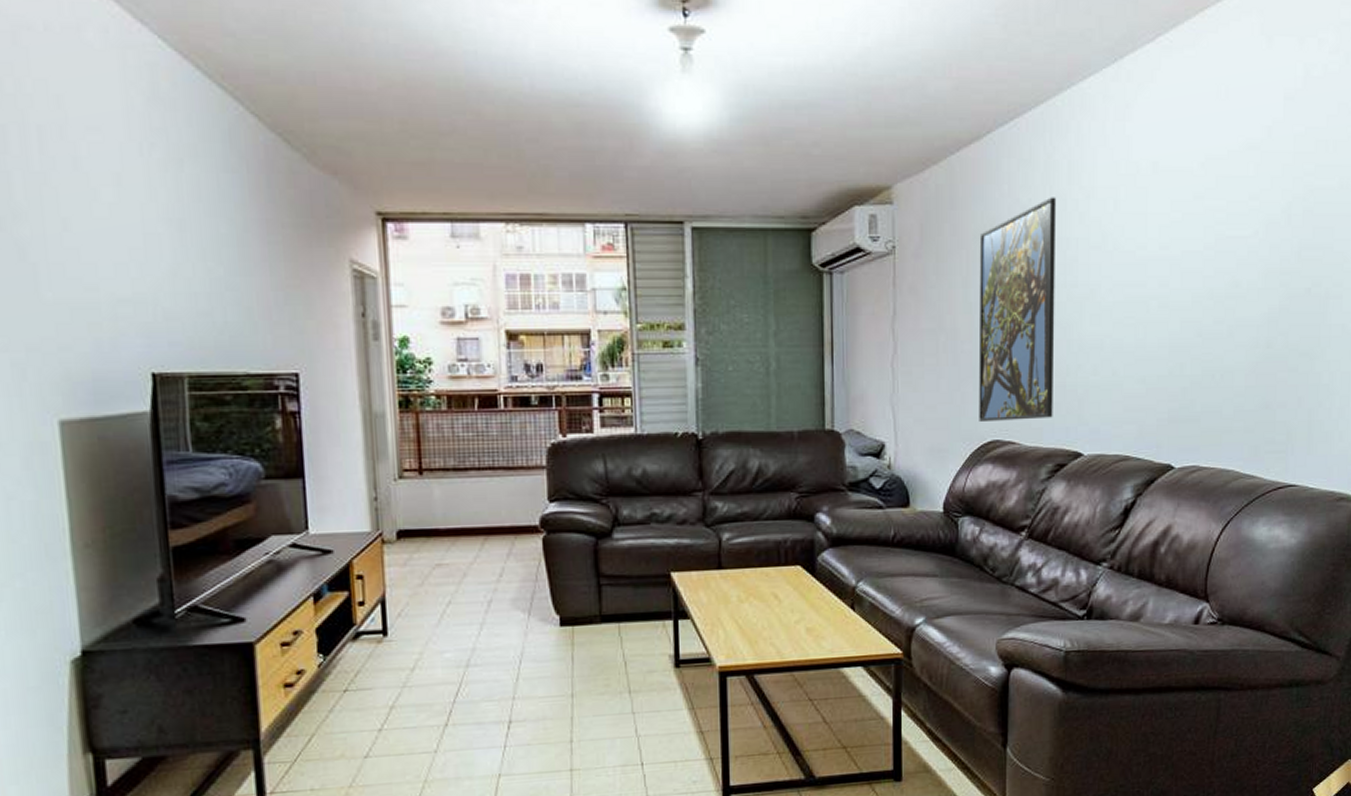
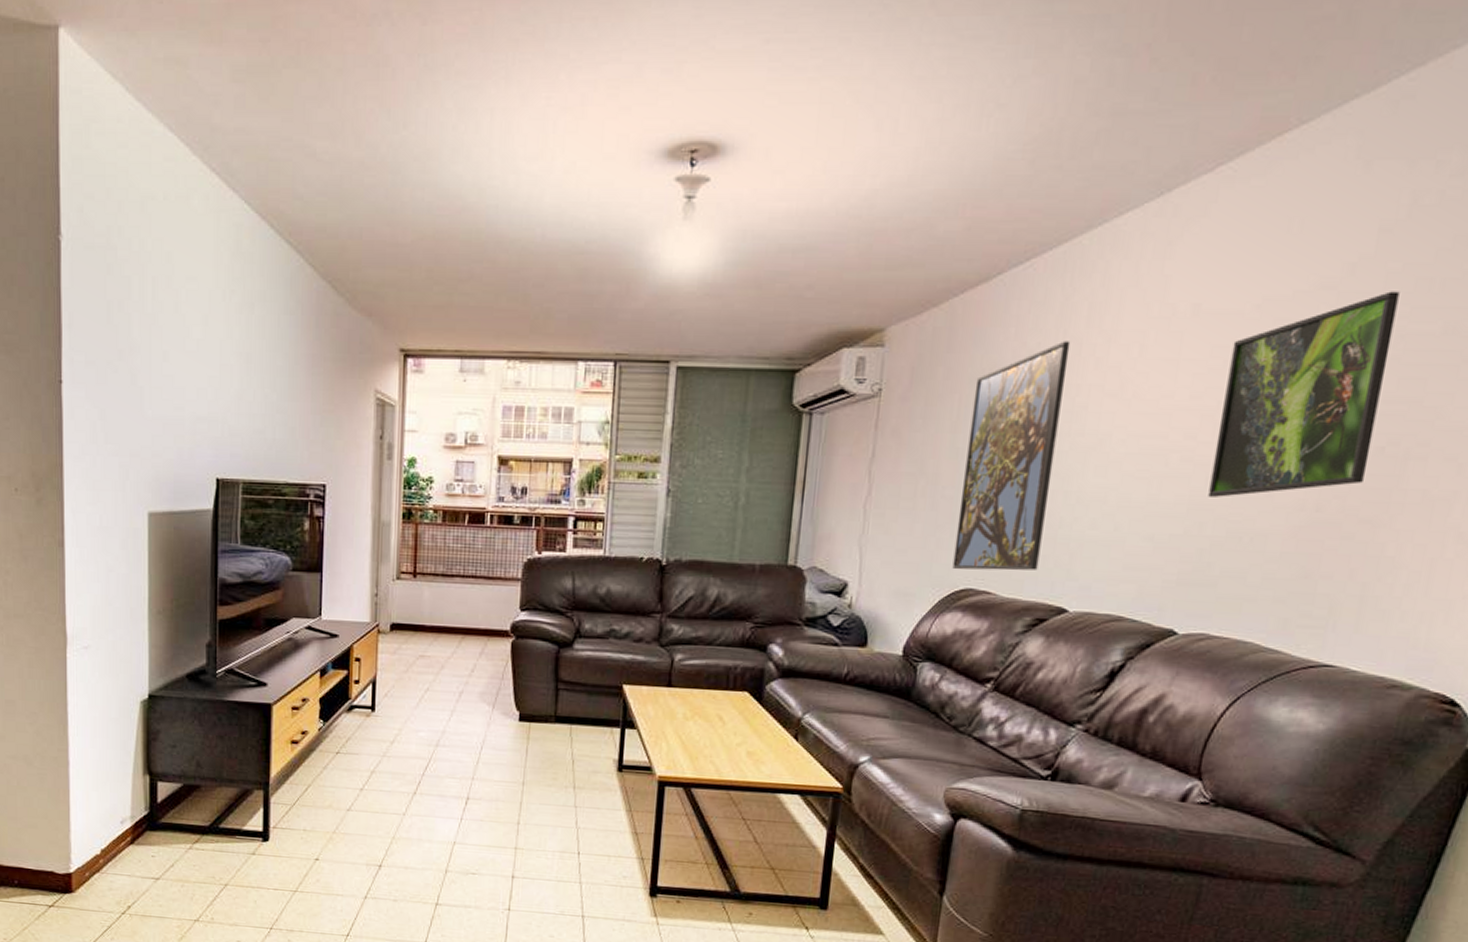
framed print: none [1184,151,1305,339] -> present [1208,291,1400,497]

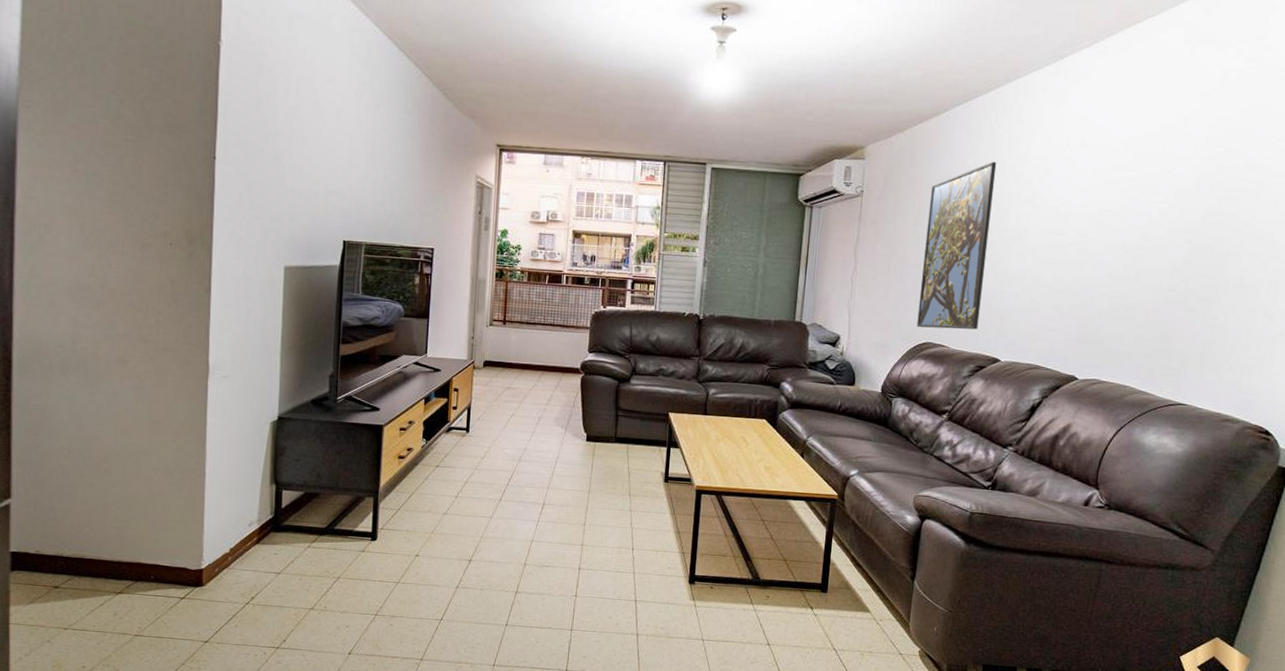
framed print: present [1208,291,1400,497] -> none [1095,137,1218,279]

